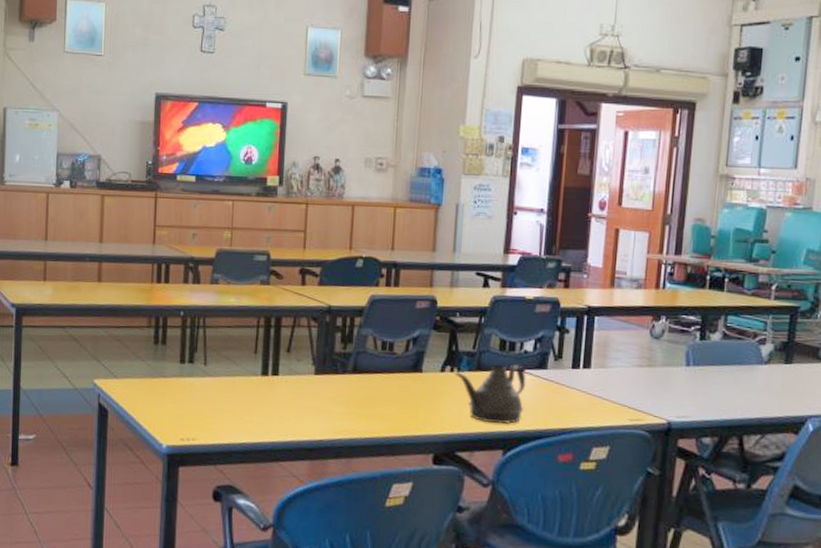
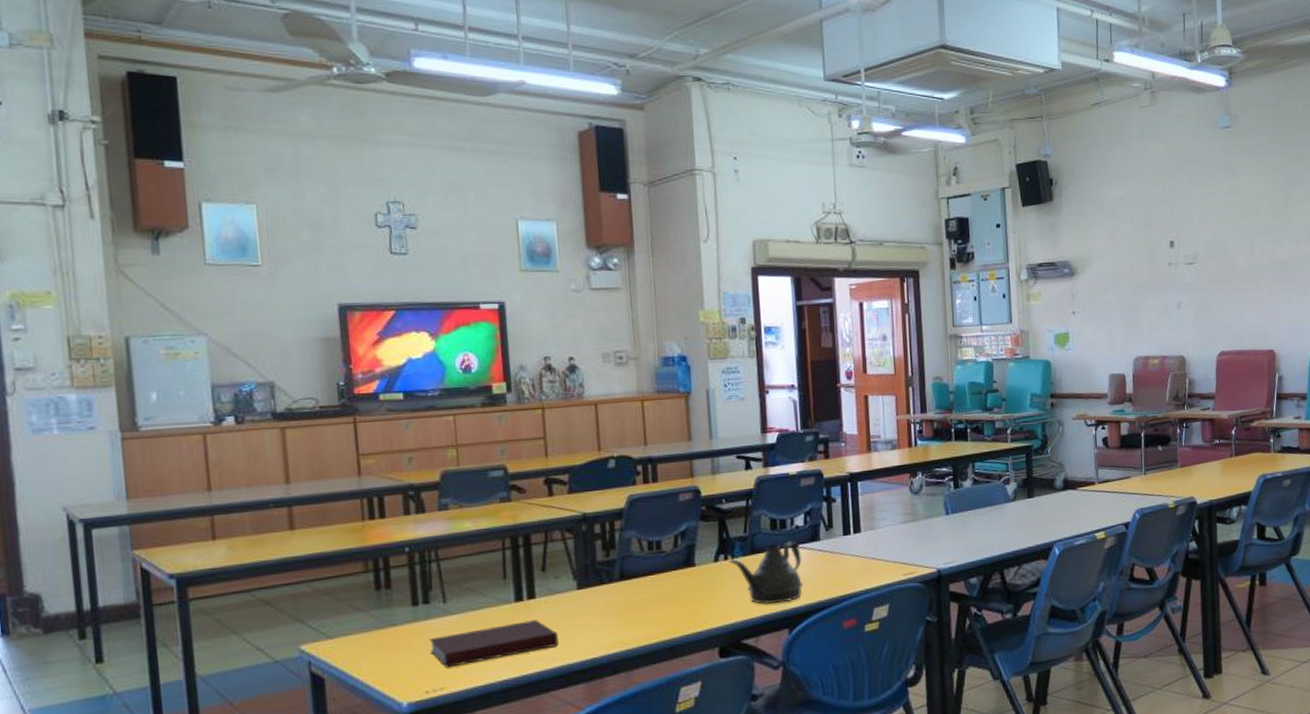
notebook: none [188,393,293,423] -> present [429,620,559,668]

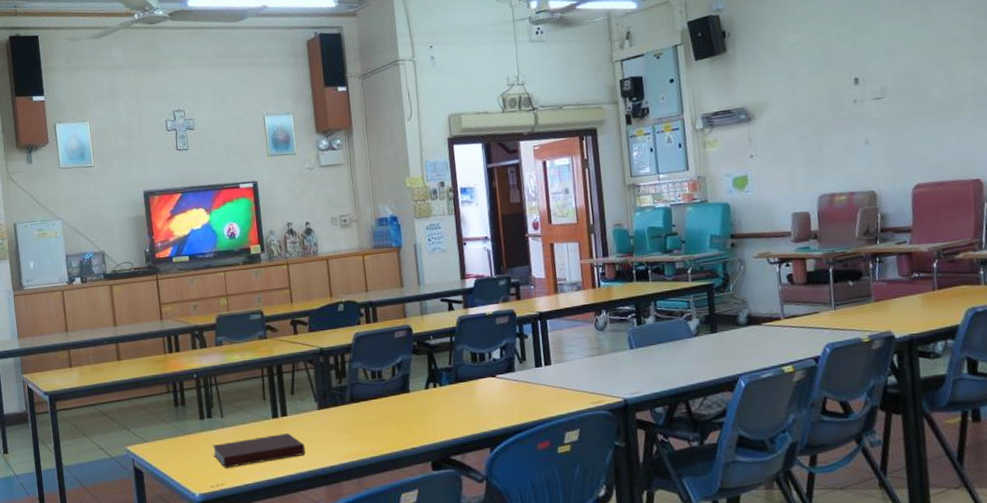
teapot: present [729,541,804,605] -> none [437,372,502,427]

